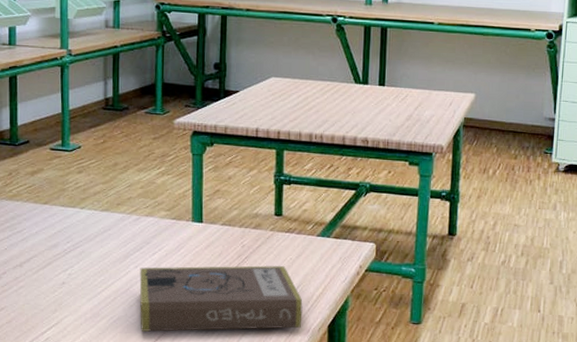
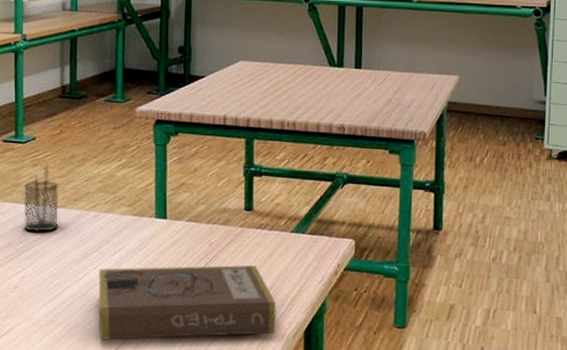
pencil holder: none [70,170,103,233] -> present [24,163,59,232]

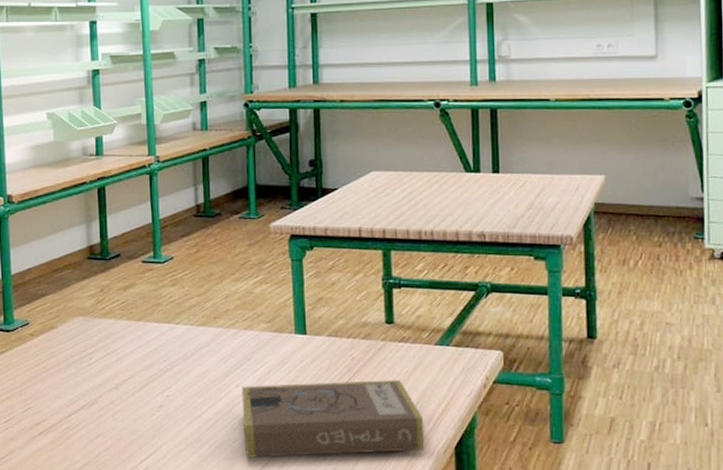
pencil holder: present [24,163,59,232] -> none [164,282,200,351]

